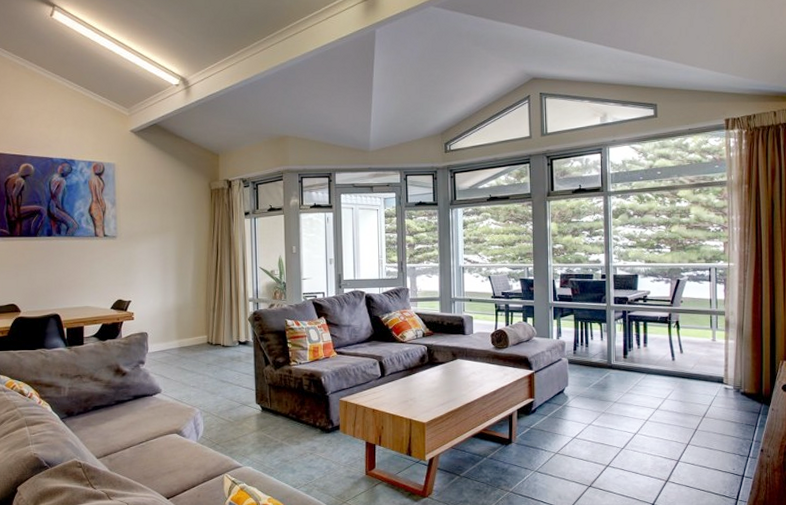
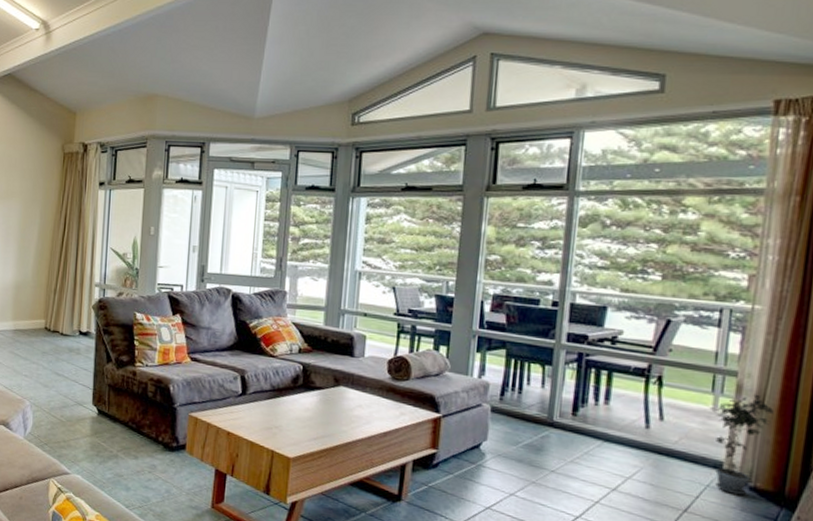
potted plant: none [713,326,750,399] -> present [712,394,774,495]

